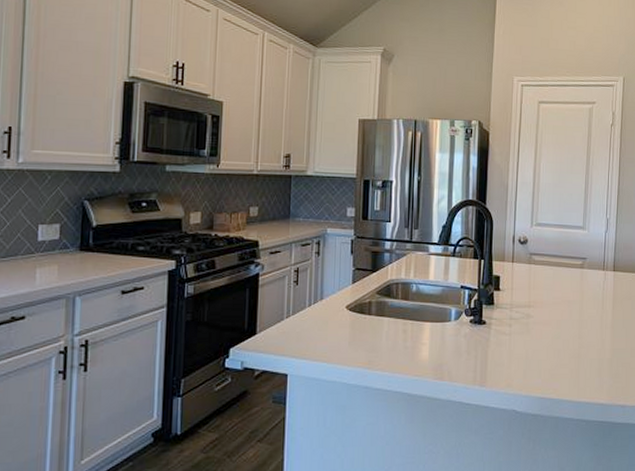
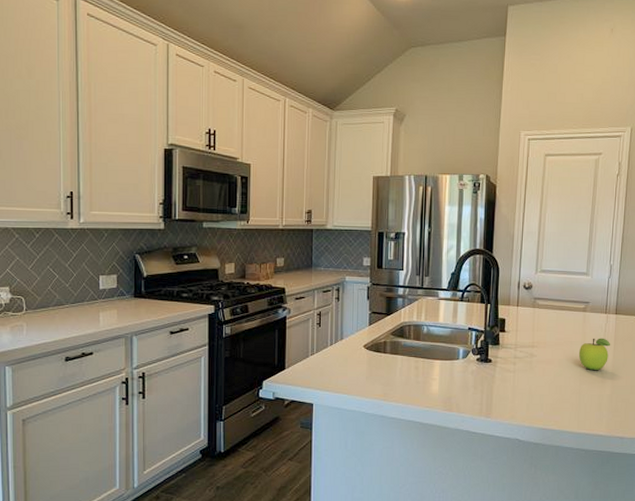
fruit: none [577,296,610,333] -> present [578,338,611,371]

